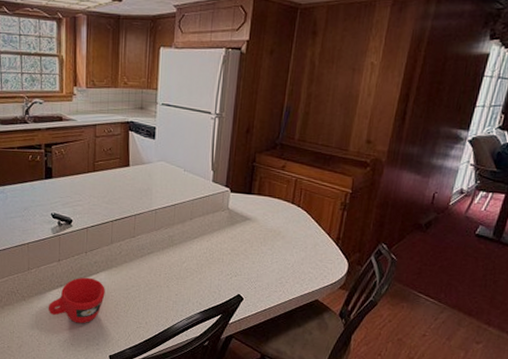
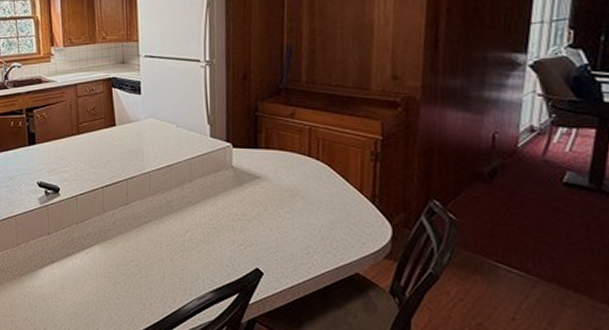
cup: present [48,277,105,324] -> none [40,251,101,306]

